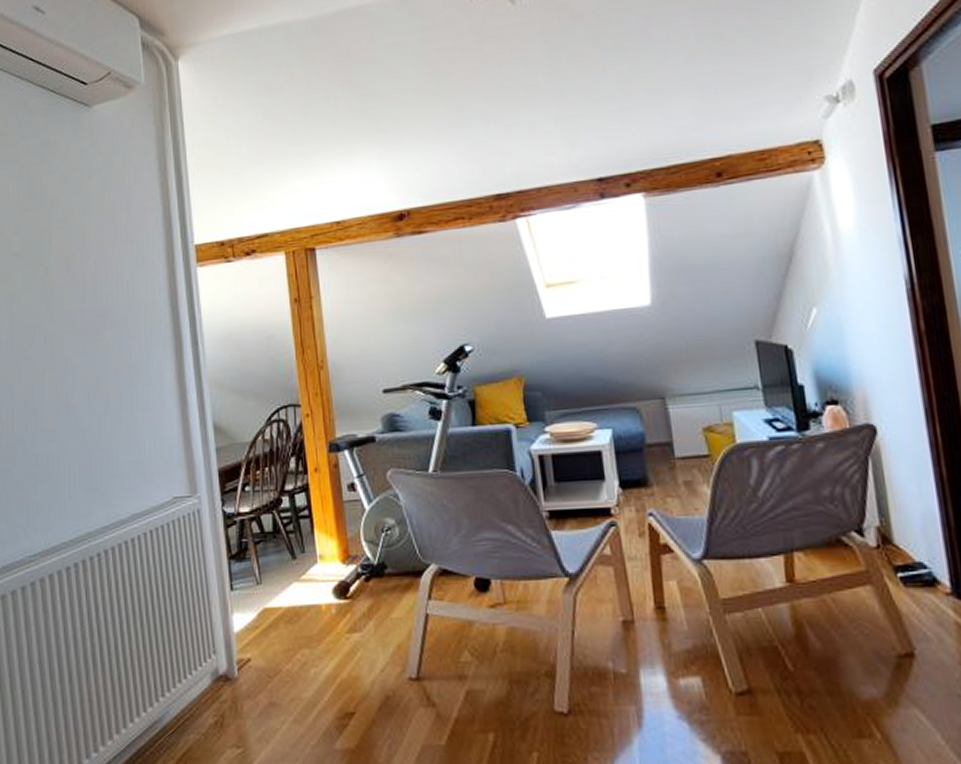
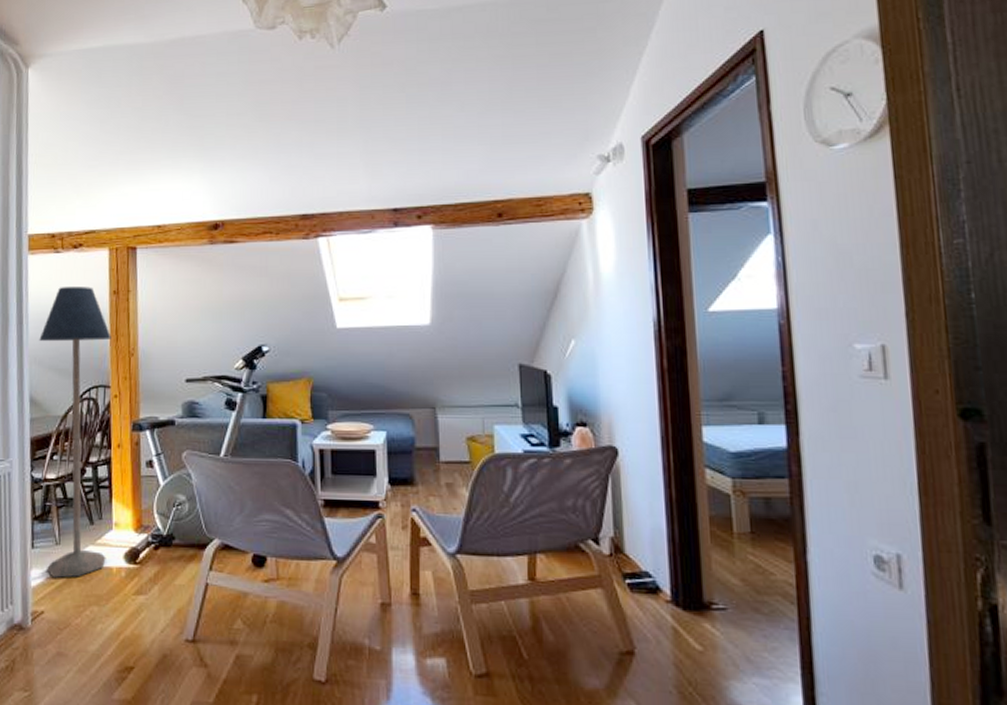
floor lamp: none [217,296,313,621] -> present [39,287,111,578]

